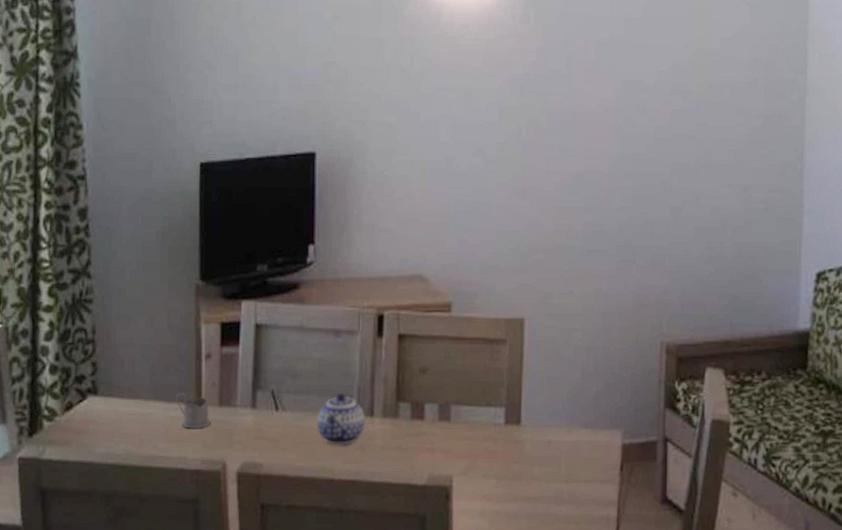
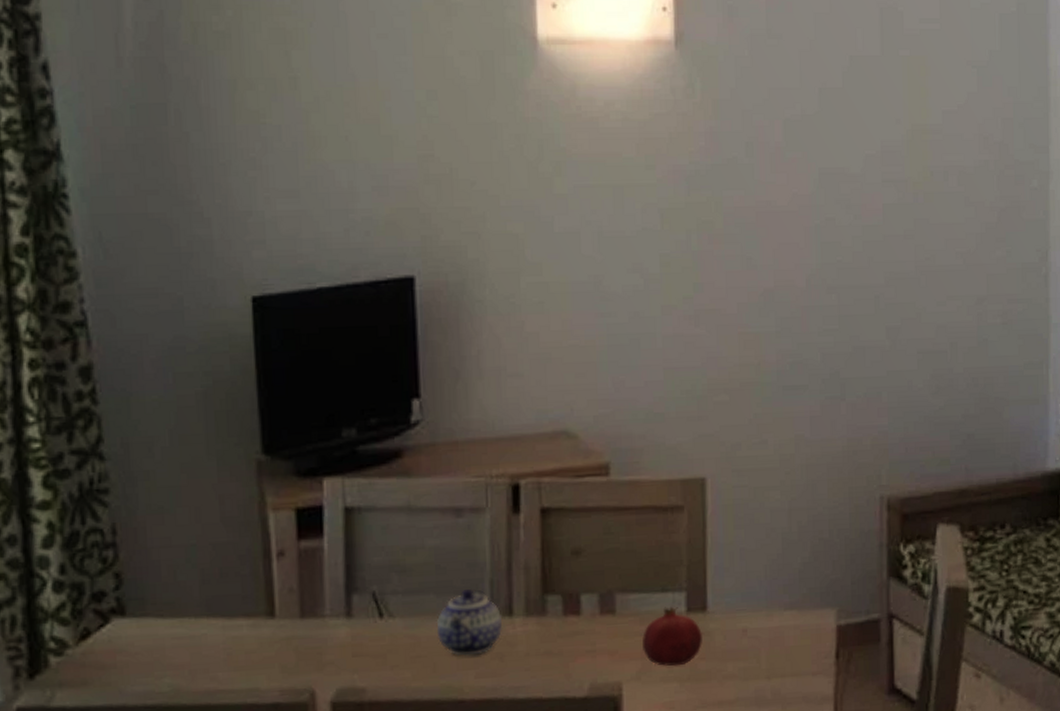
tea glass holder: present [175,394,211,429] -> none [238,605,291,650]
fruit: none [470,418,516,466] -> present [642,606,702,667]

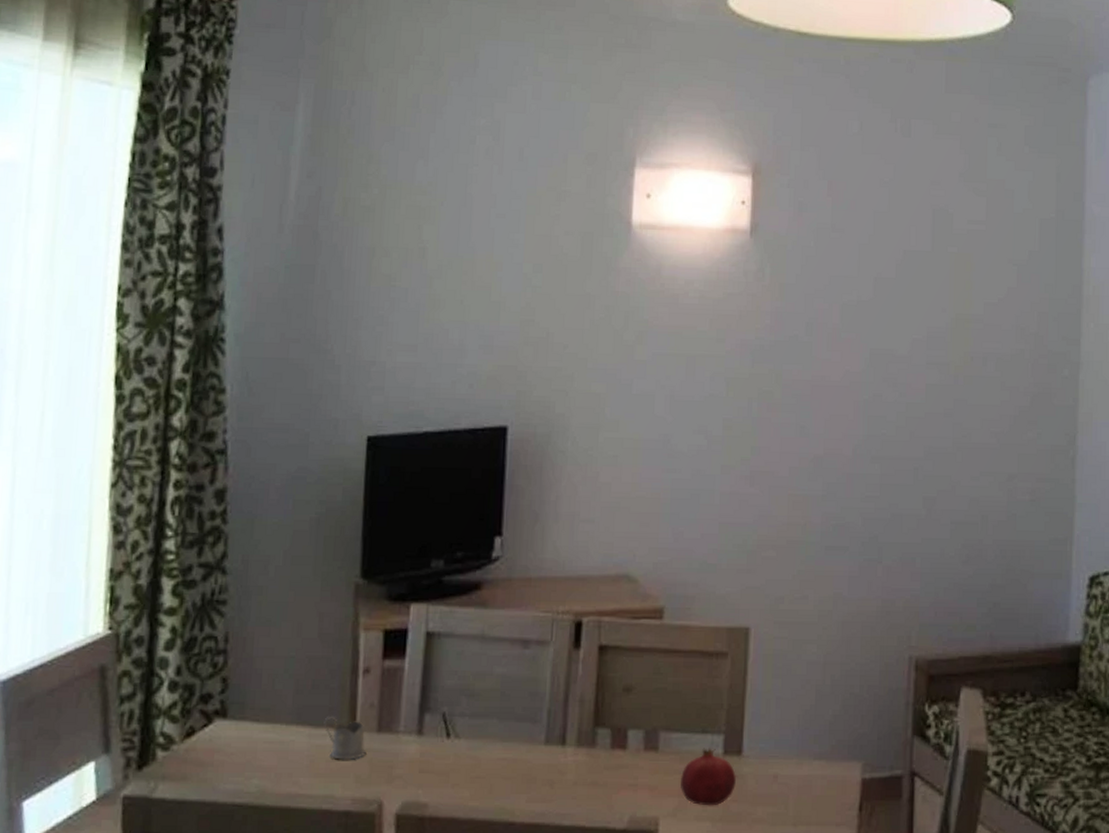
tea glass holder: none [238,605,291,650] -> present [324,717,367,760]
teapot: present [436,588,503,656] -> none [495,716,556,780]

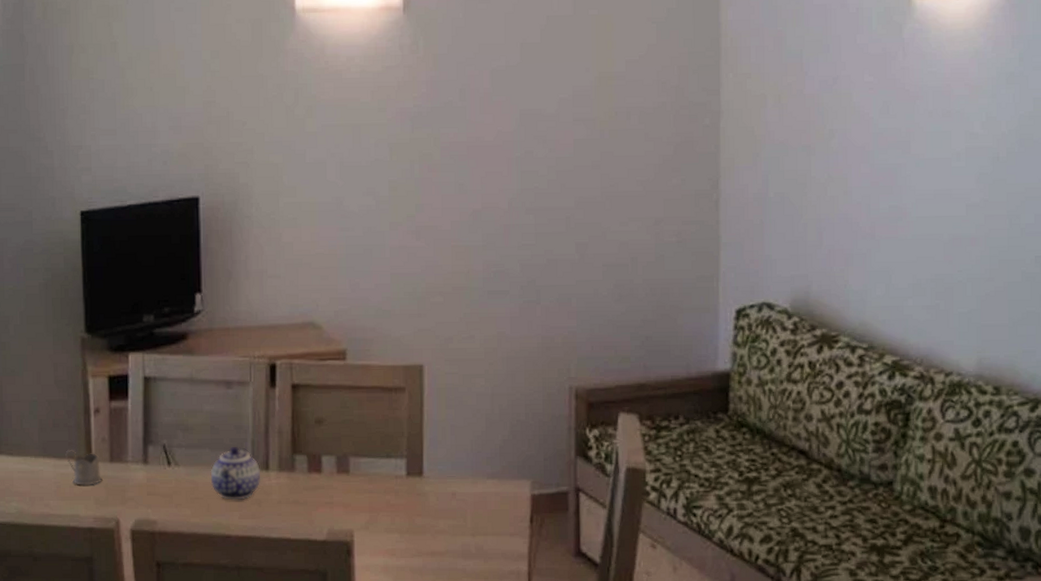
teapot: none [495,716,556,780] -> present [210,446,261,500]
fruit: present [681,748,736,806] -> none [371,470,419,520]

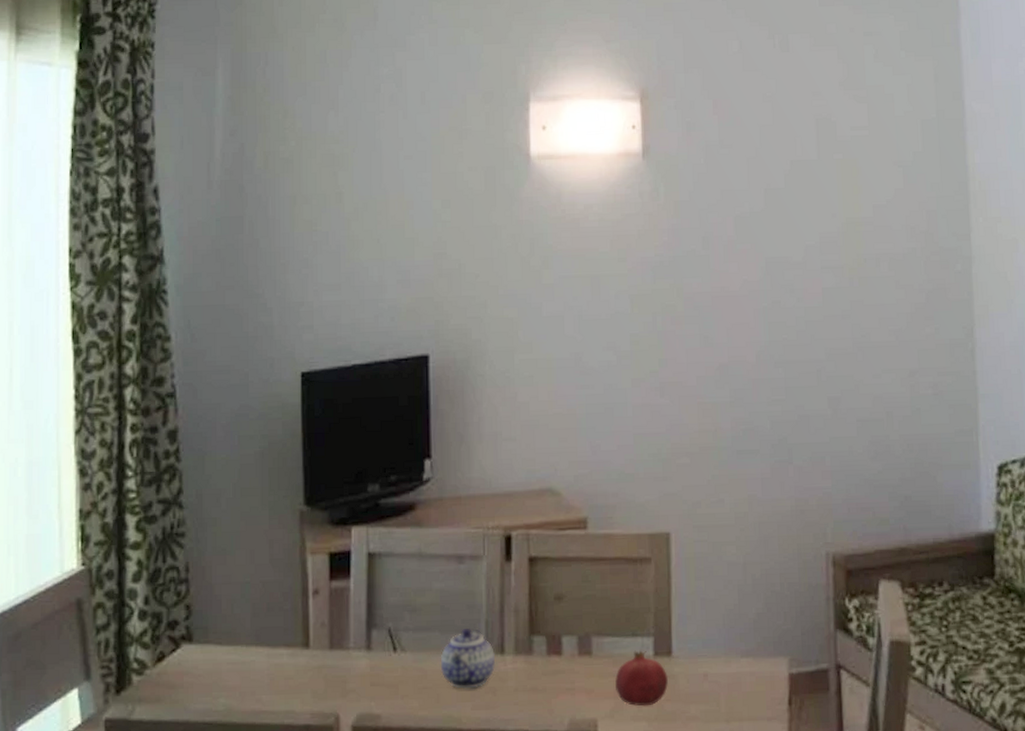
tea glass holder: present [65,450,102,486] -> none [280,637,321,677]
fruit: none [371,470,419,520] -> present [615,650,668,707]

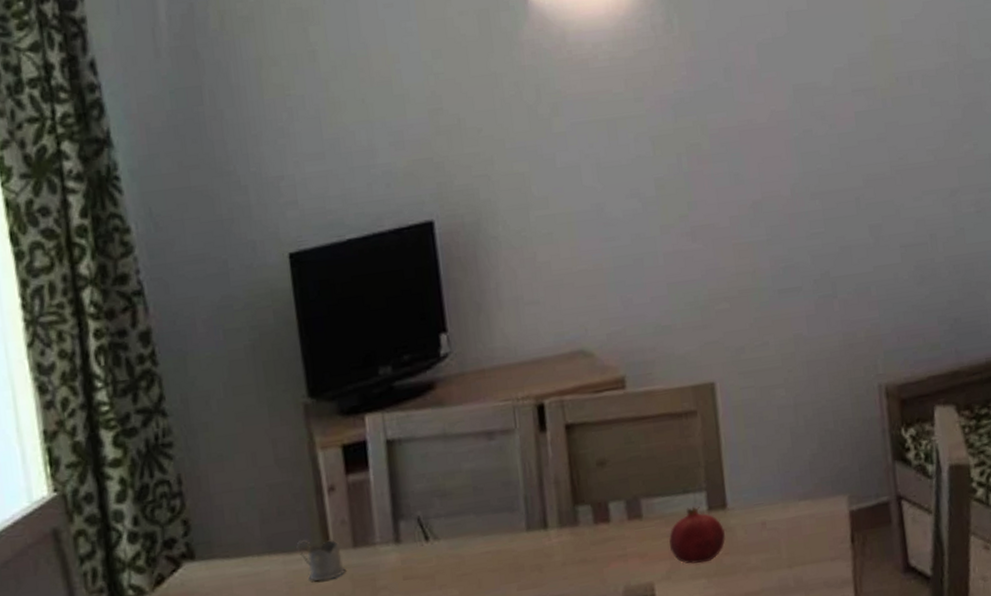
tea glass holder: none [280,637,321,677] -> present [296,540,346,581]
teapot: present [440,627,496,689] -> none [477,505,539,571]

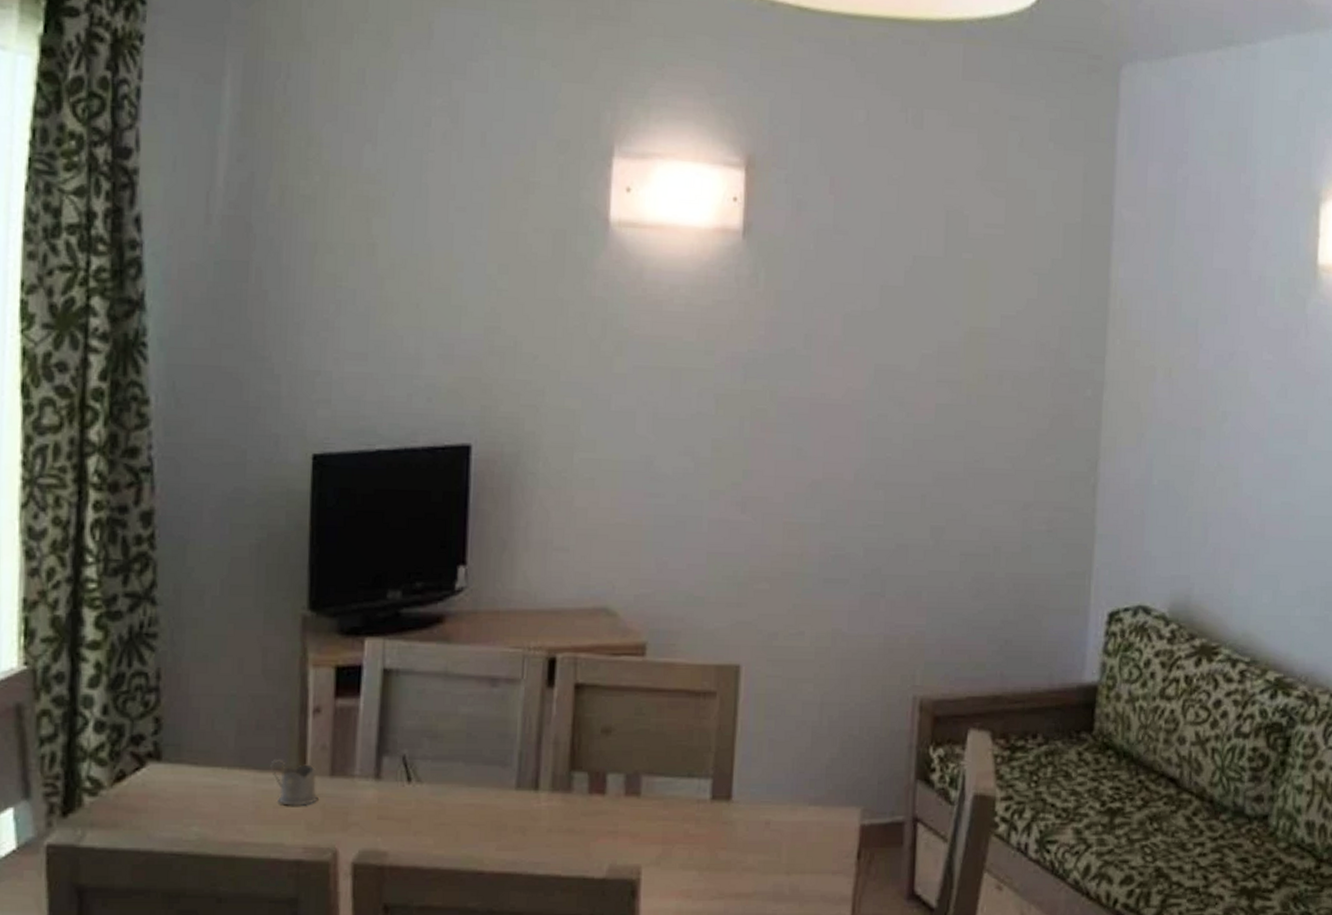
fruit: present [669,506,725,564] -> none [665,793,725,854]

